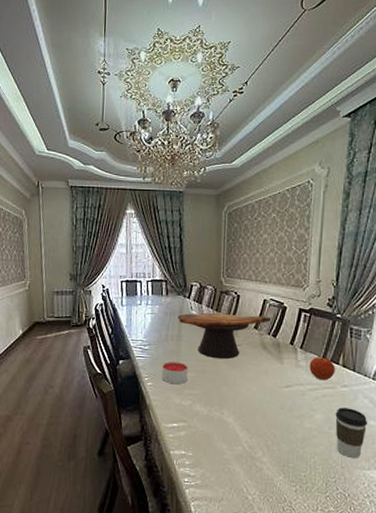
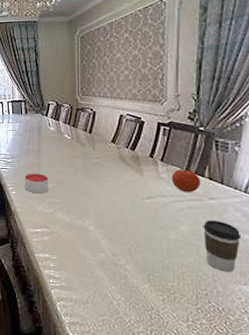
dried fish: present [178,313,271,360] -> none [37,129,128,171]

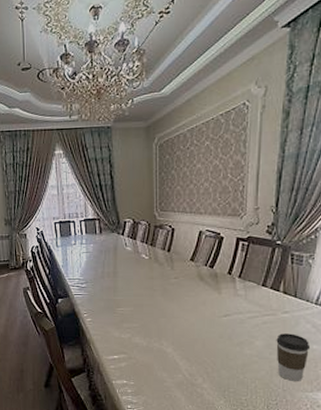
candle: present [24,173,49,194] -> none [100,298,126,319]
fruit: present [171,169,201,193] -> none [248,285,276,308]

